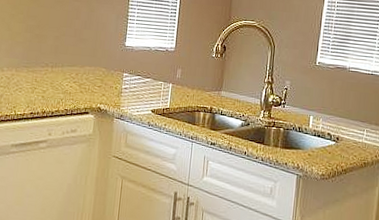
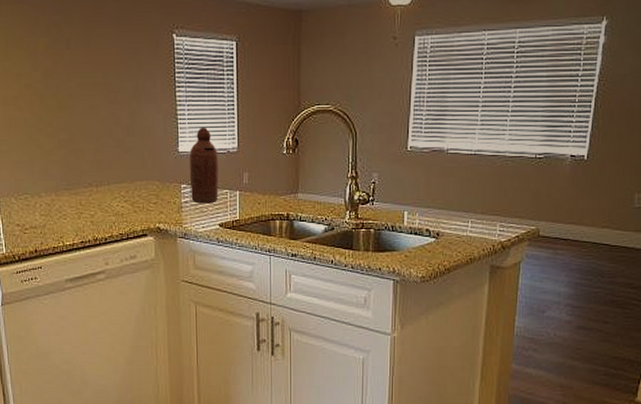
bottle: none [130,27,158,92] -> present [189,127,219,204]

